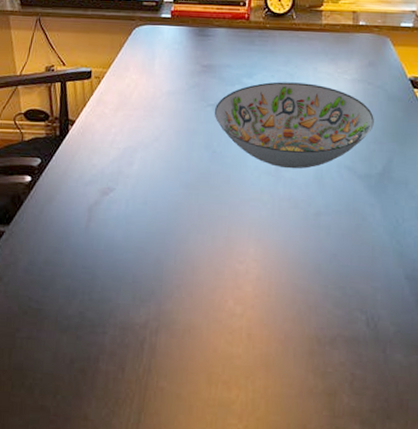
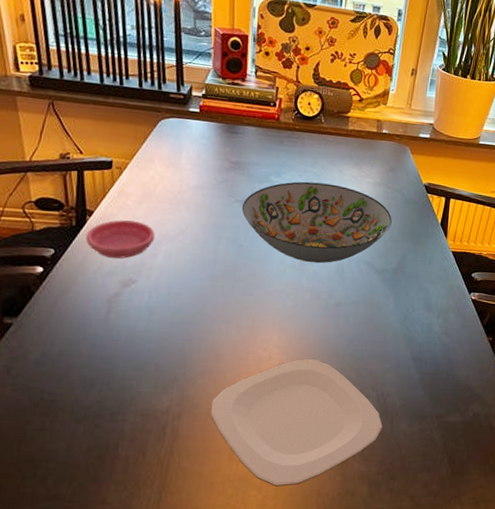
saucer: none [68,128,131,167] -> present [86,220,155,259]
plate: none [188,274,374,417] -> present [211,359,383,487]

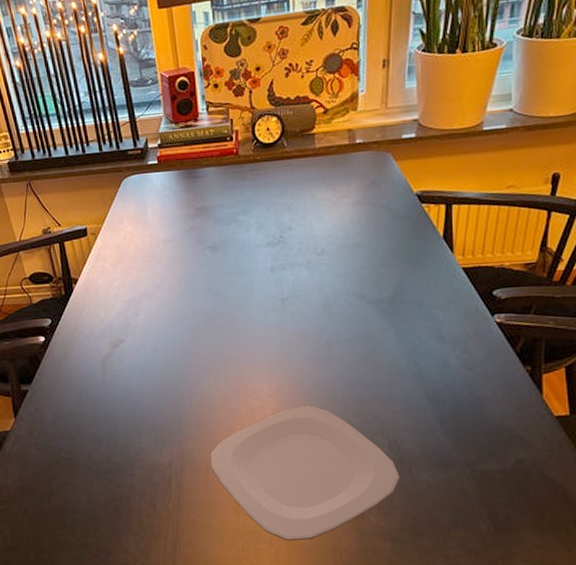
saucer: present [86,220,155,259] -> none [75,283,135,321]
decorative bowl: present [241,181,392,264] -> none [212,212,381,303]

